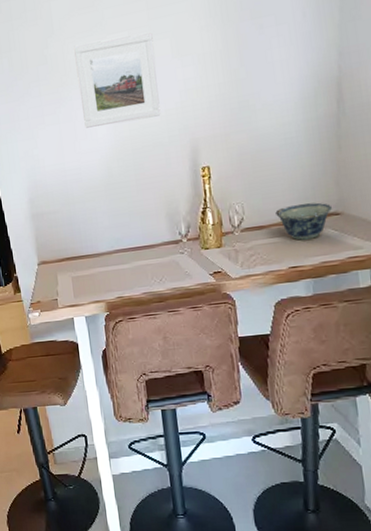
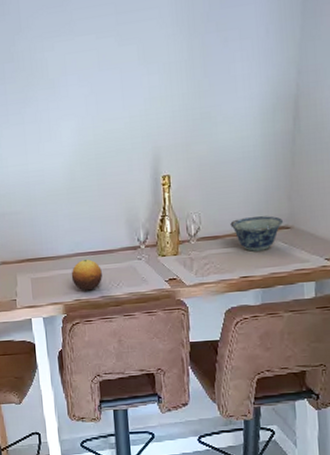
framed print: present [73,32,161,128] -> none [40,37,125,130]
fruit: none [112,255,144,288] -> present [71,259,102,291]

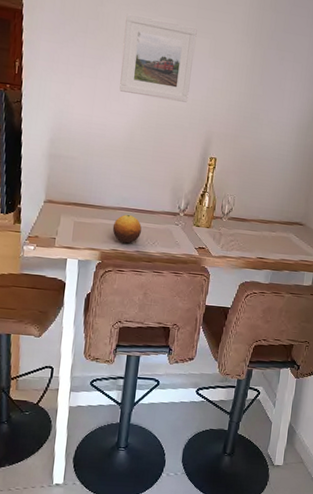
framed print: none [40,37,125,130] -> present [119,13,197,102]
bowl: present [230,216,284,252] -> none [257,208,299,239]

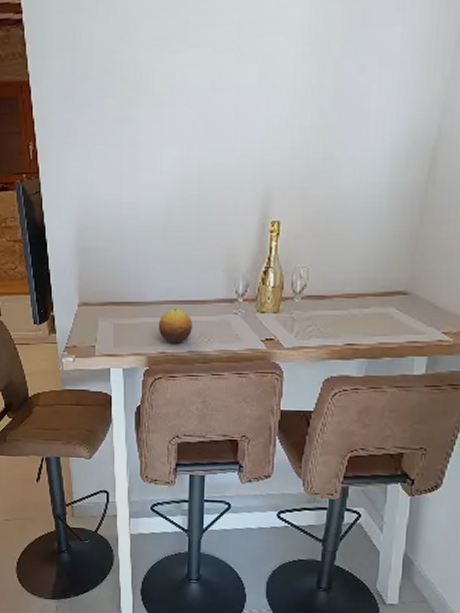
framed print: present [119,13,197,102] -> none [147,52,240,157]

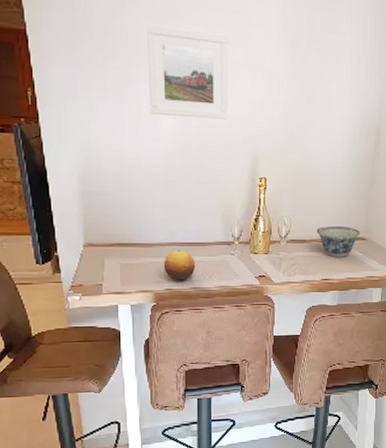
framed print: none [147,52,240,157] -> present [145,24,229,120]
bowl: none [341,278,402,317] -> present [317,226,361,257]

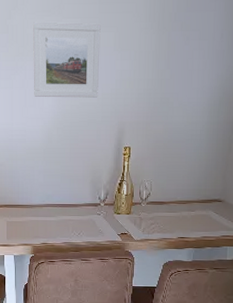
fruit: present [163,250,195,281] -> none [41,210,67,237]
bowl: present [317,226,361,257] -> none [175,189,218,217]

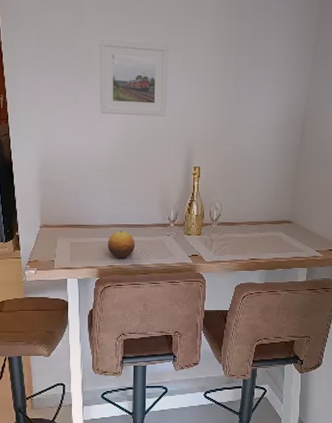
fruit: none [41,210,67,237] -> present [107,231,135,259]

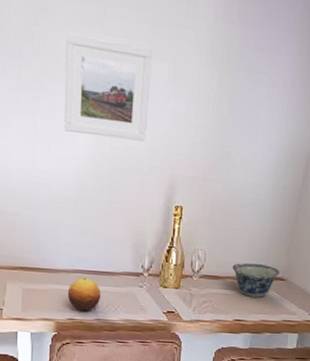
bowl: none [245,210,287,239] -> present [232,263,280,298]

